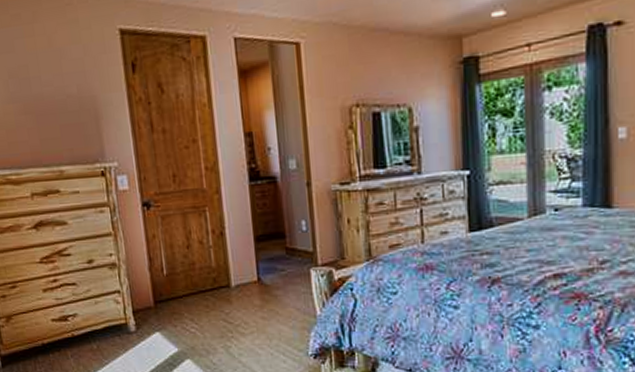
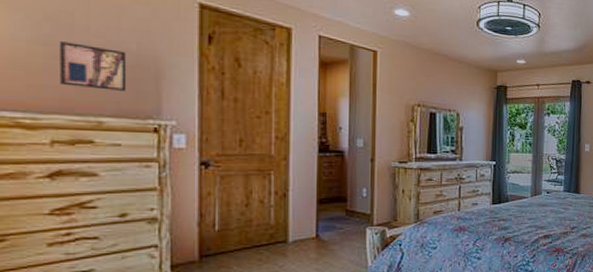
wall art: none [23,95,76,140] -> present [60,41,127,91]

